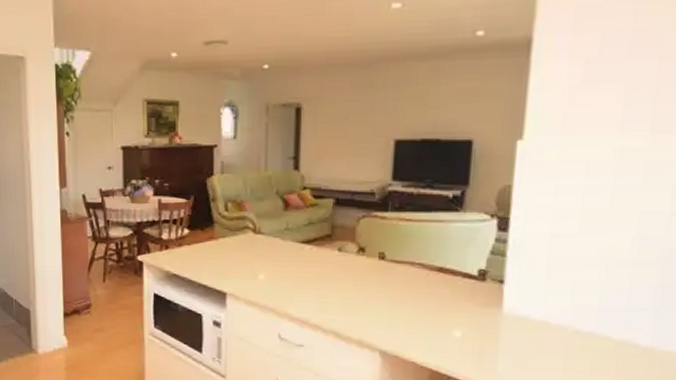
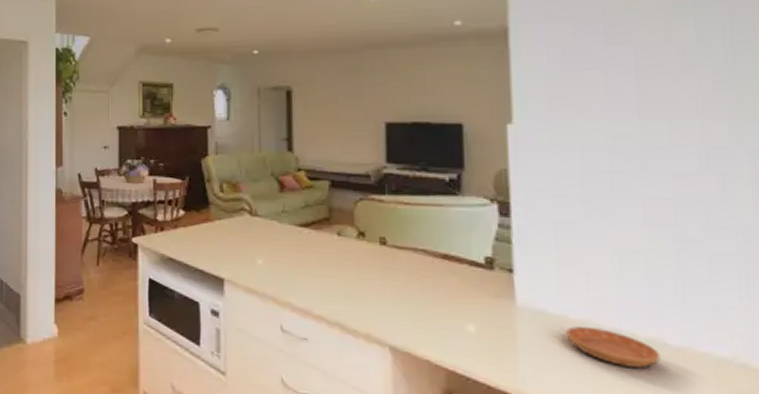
saucer: none [545,330,629,366] -> present [566,326,660,368]

